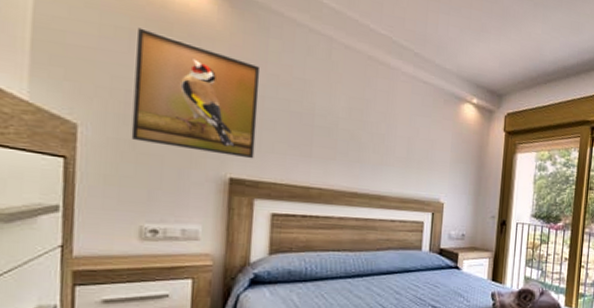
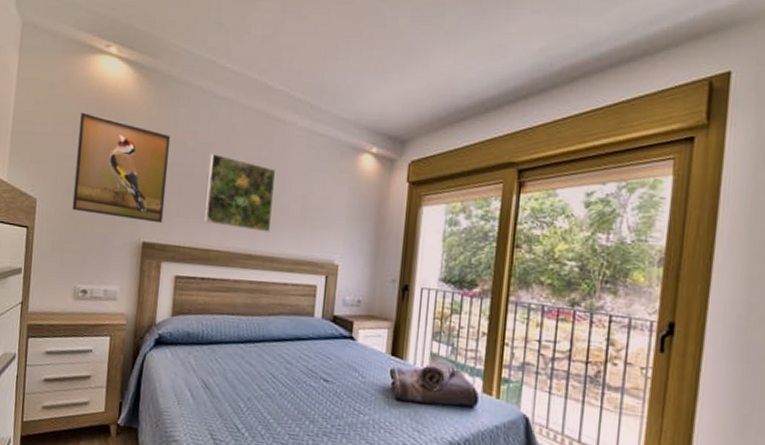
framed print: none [304,89,381,172] -> present [204,153,276,232]

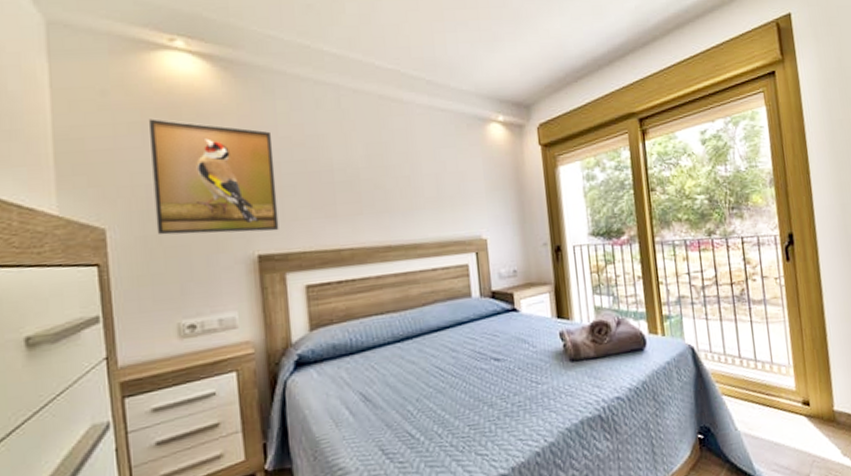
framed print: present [204,153,276,232] -> none [324,144,408,221]

